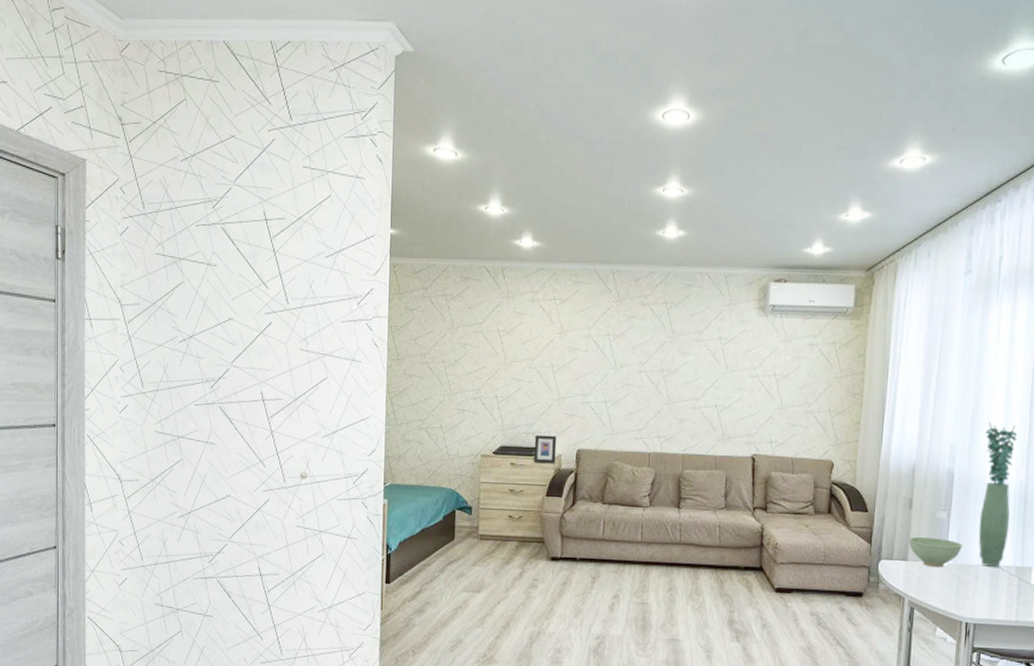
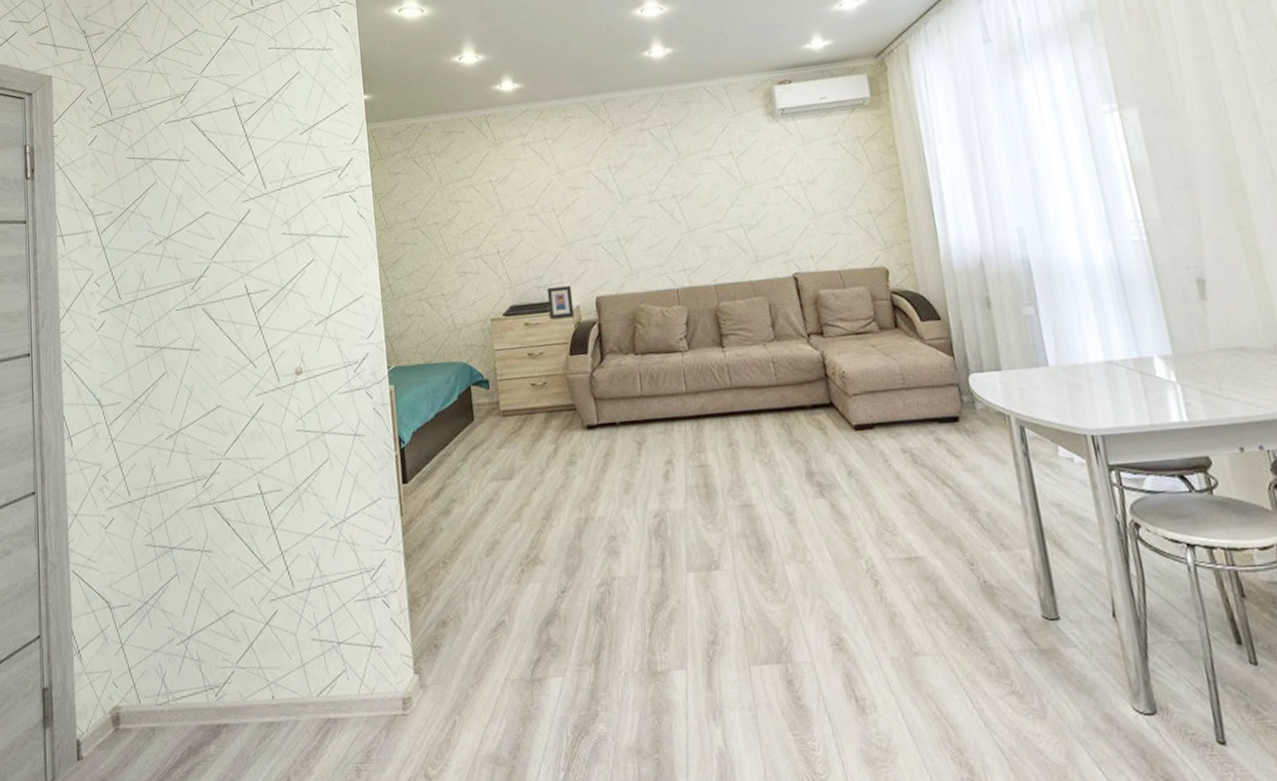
bowl: present [908,536,963,568] -> none [995,338,1063,374]
vase: present [978,421,1018,567] -> none [1053,196,1115,364]

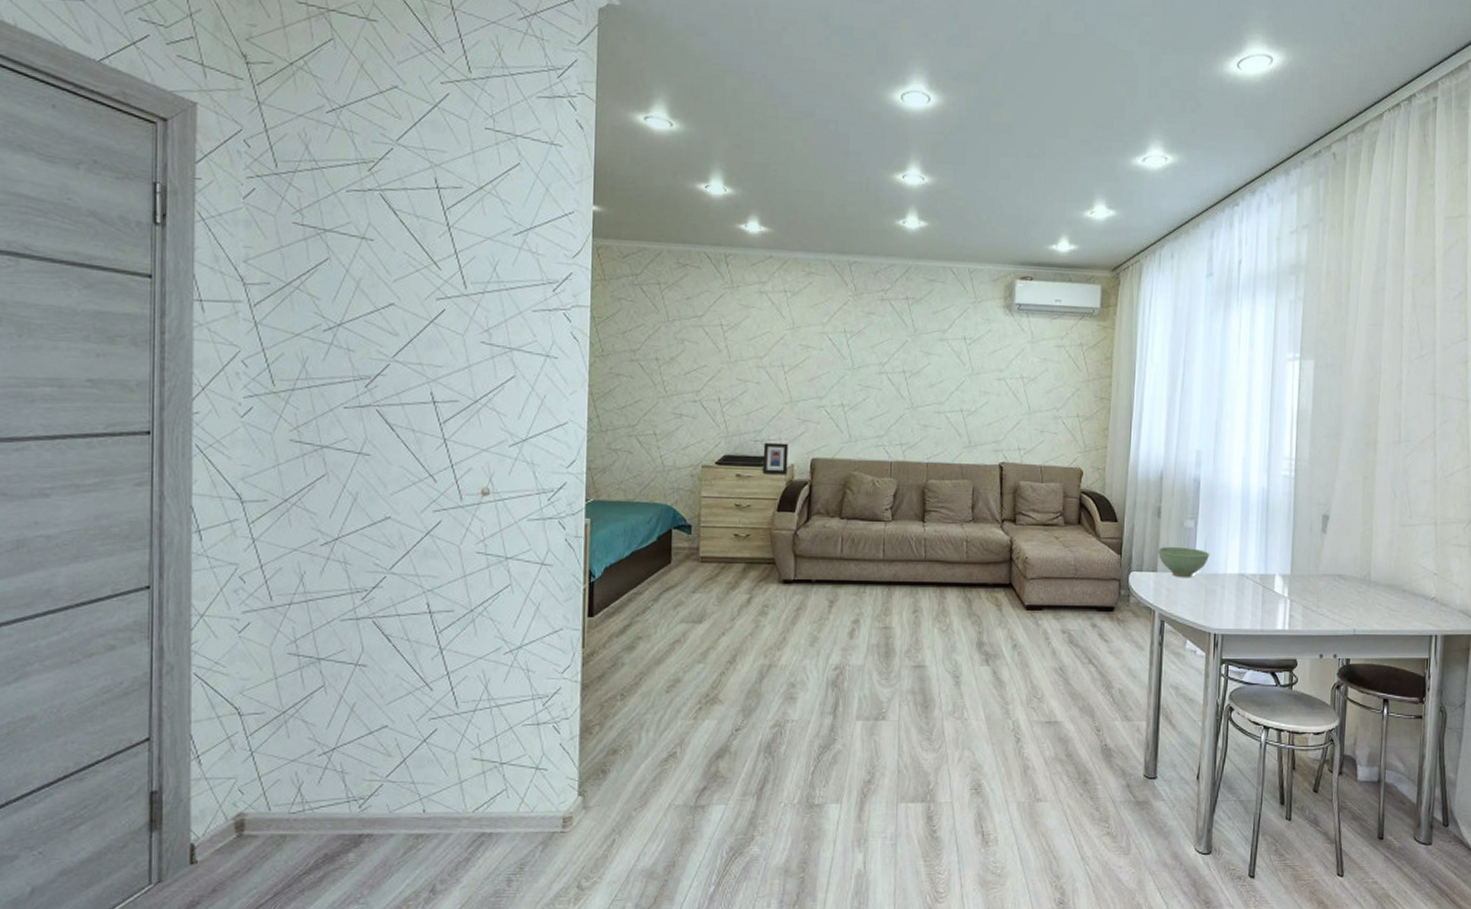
bowl: none [995,338,1063,374] -> present [1157,546,1210,578]

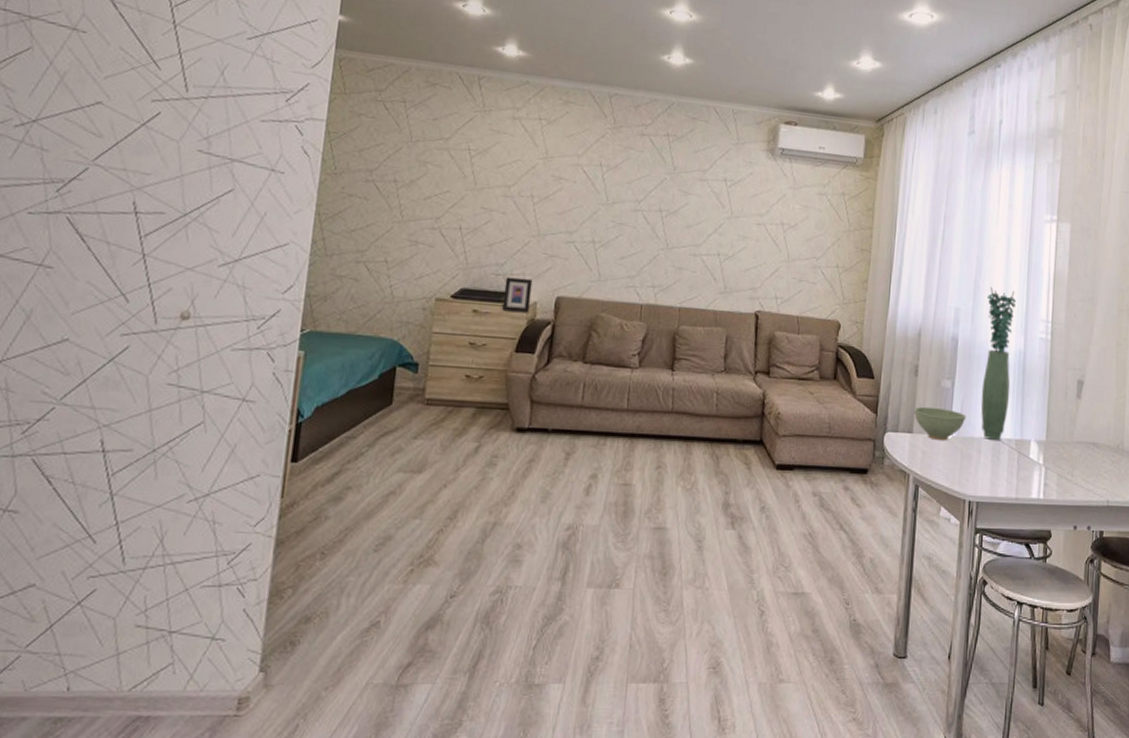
vase: none [1224,427,1259,575] -> present [981,286,1017,440]

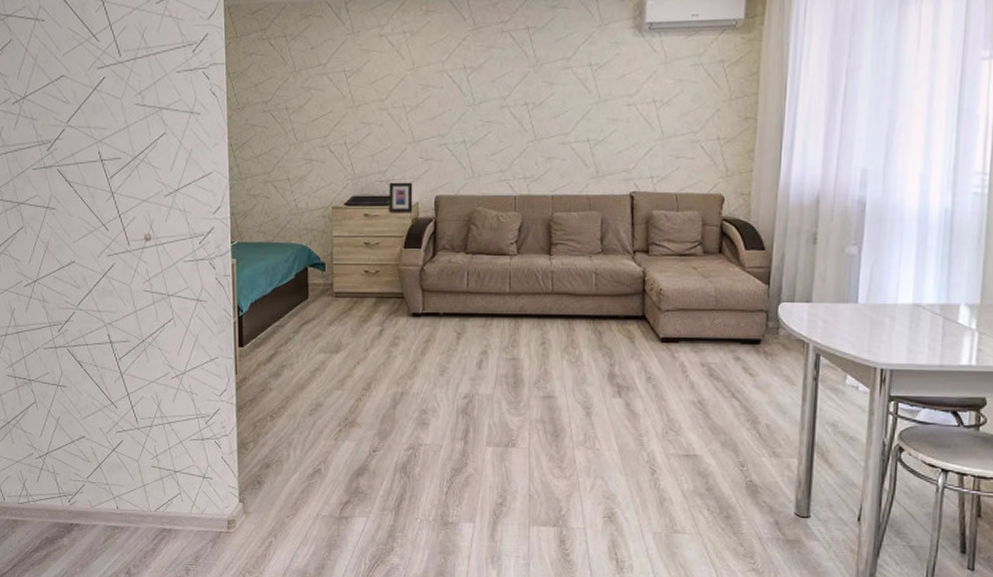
bowl: present [913,406,967,441] -> none [812,275,877,309]
vase: present [981,286,1017,440] -> none [895,141,942,305]

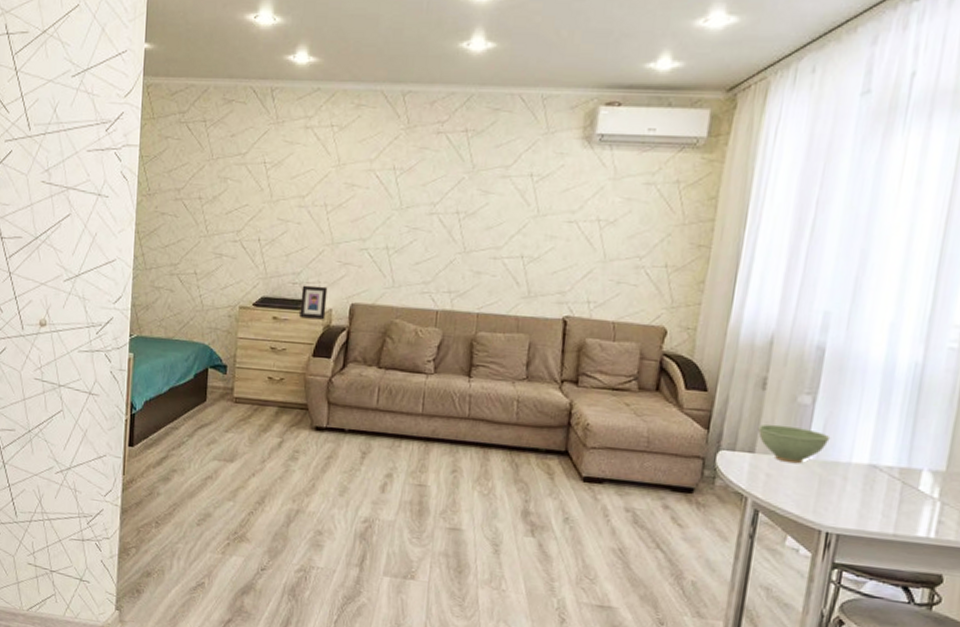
bowl: none [812,275,877,309] -> present [757,424,831,464]

